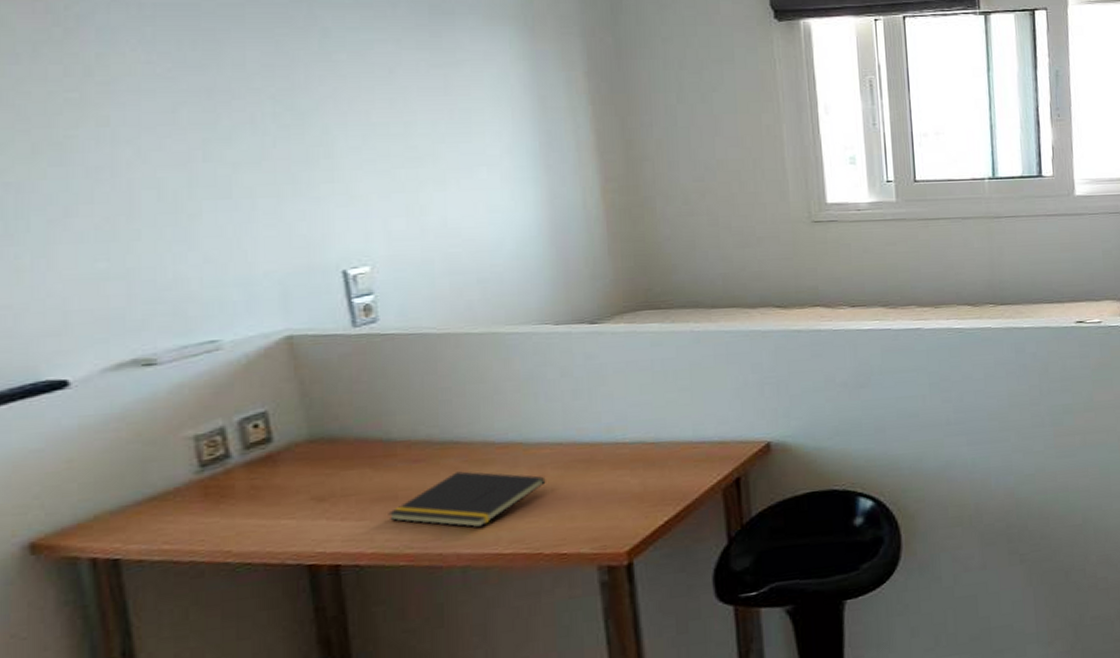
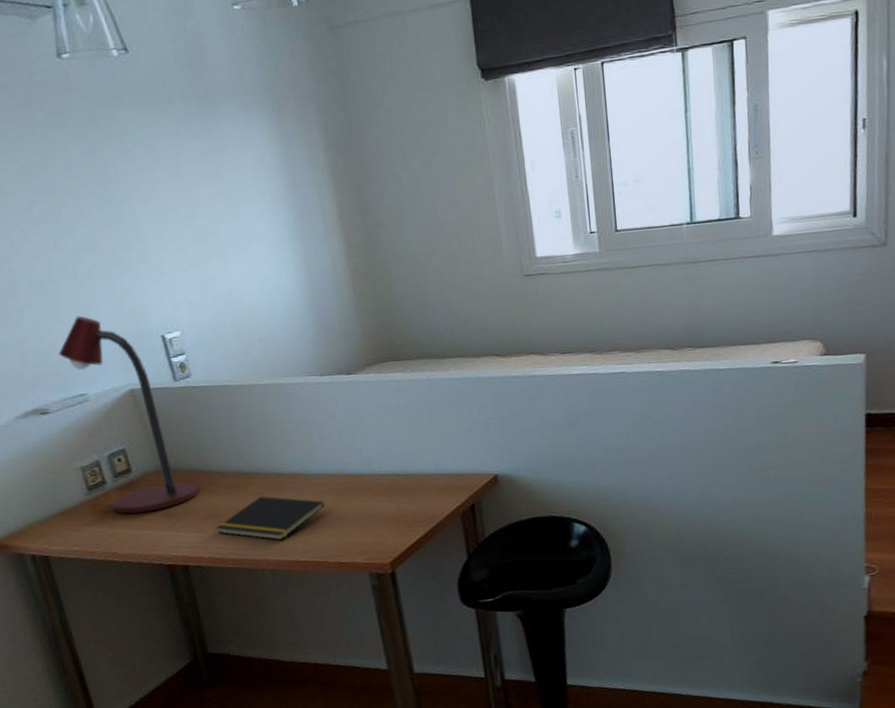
desk lamp: none [186,242,369,498] -> present [59,315,199,514]

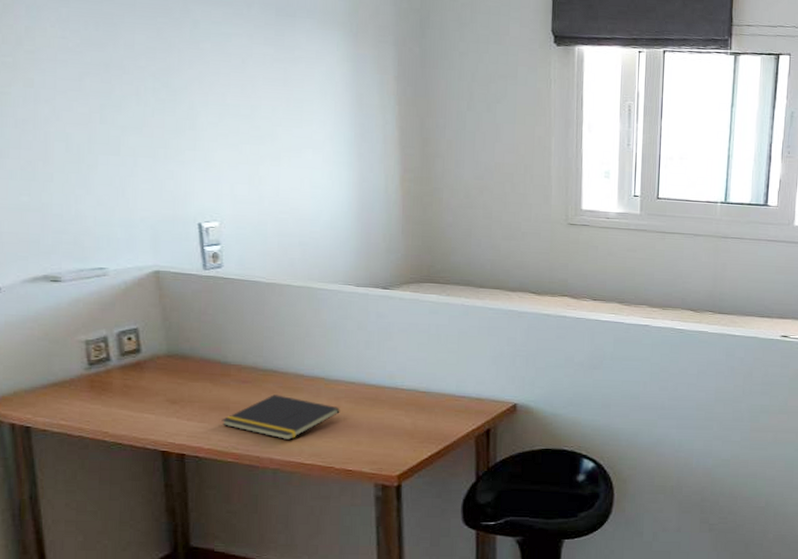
desk lamp: present [59,315,199,514] -> none [84,190,210,396]

